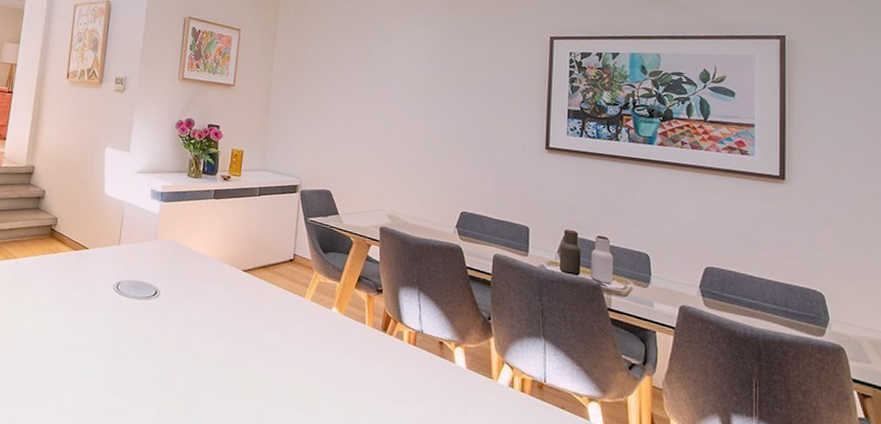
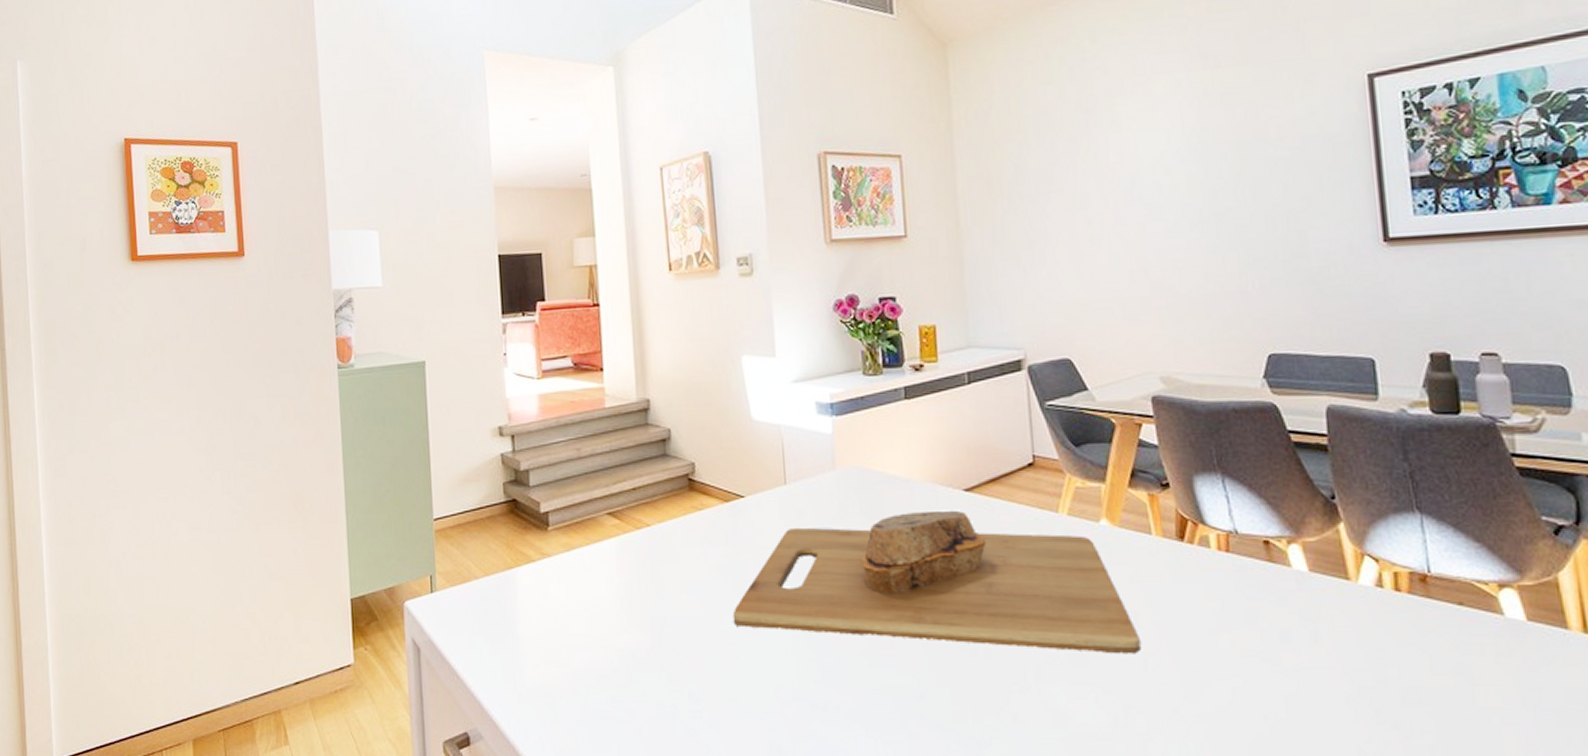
cutting board: none [62,277,346,409] -> present [732,510,1141,654]

